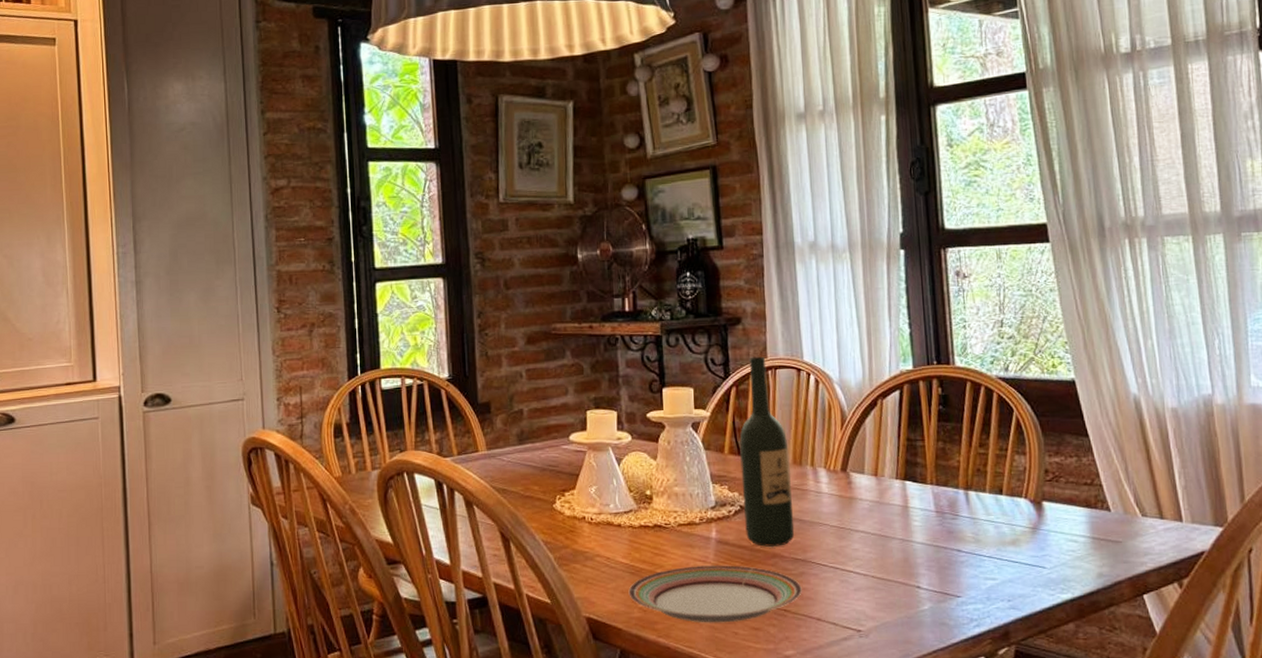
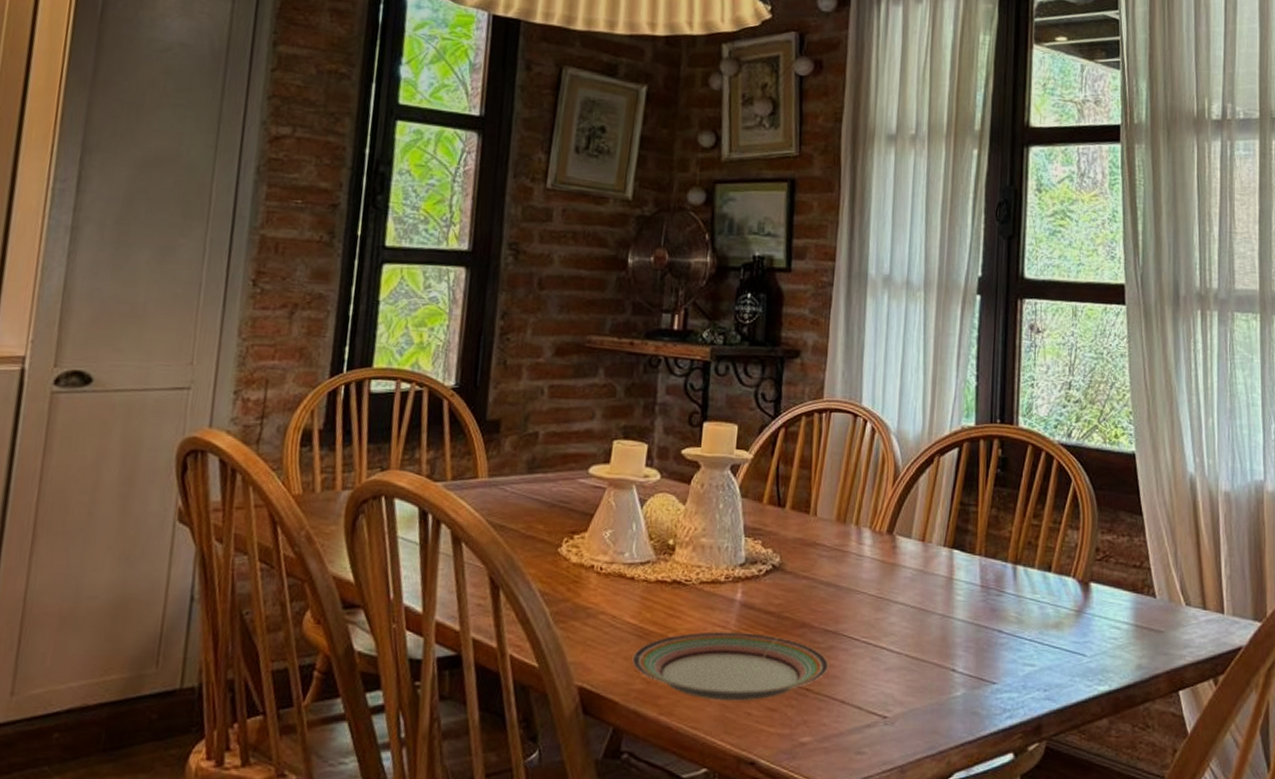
wine bottle: present [739,356,795,548] -> none [774,396,834,616]

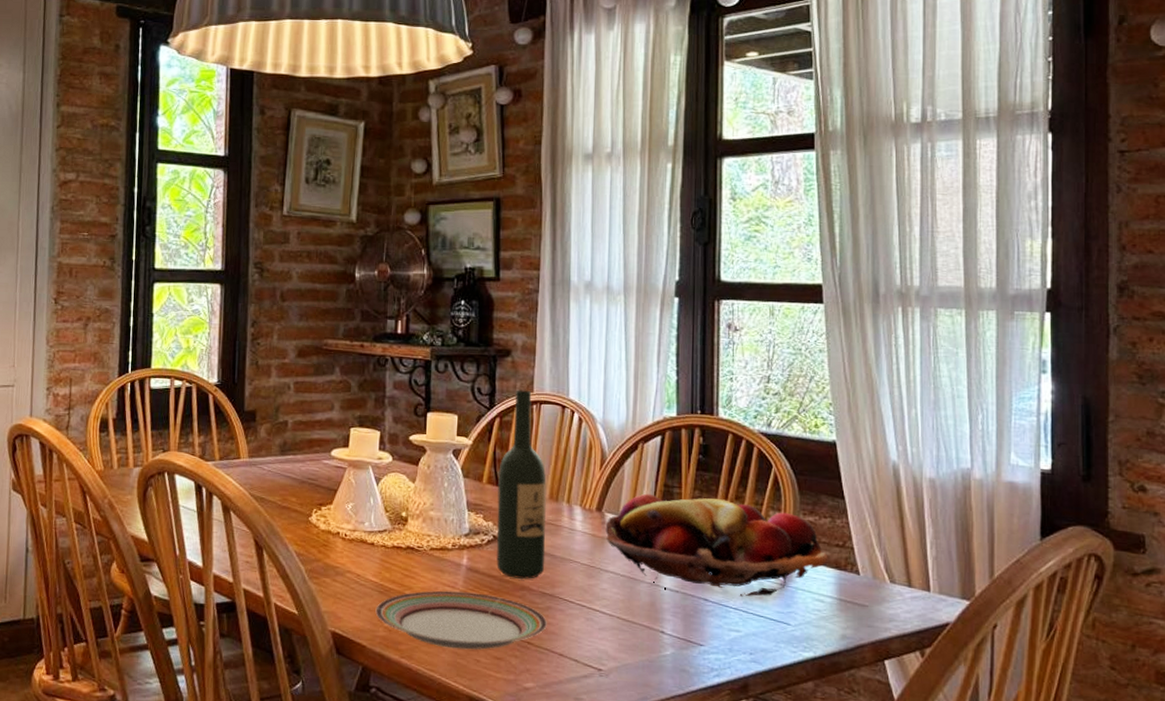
wine bottle: none [774,396,834,616] -> present [496,389,547,580]
fruit basket: none [896,513,1127,626] -> present [605,493,829,597]

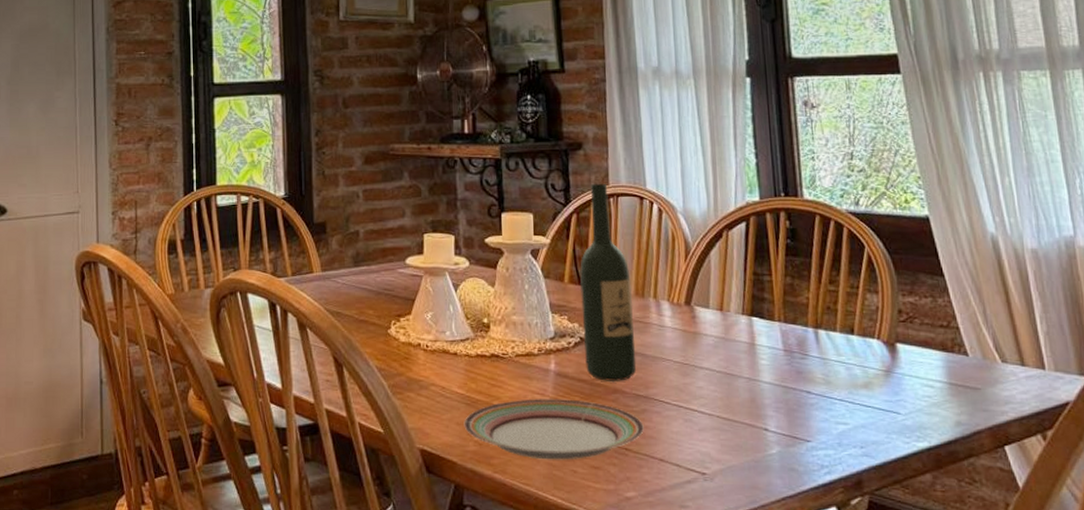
fruit basket: present [605,493,829,597] -> none [696,283,935,387]

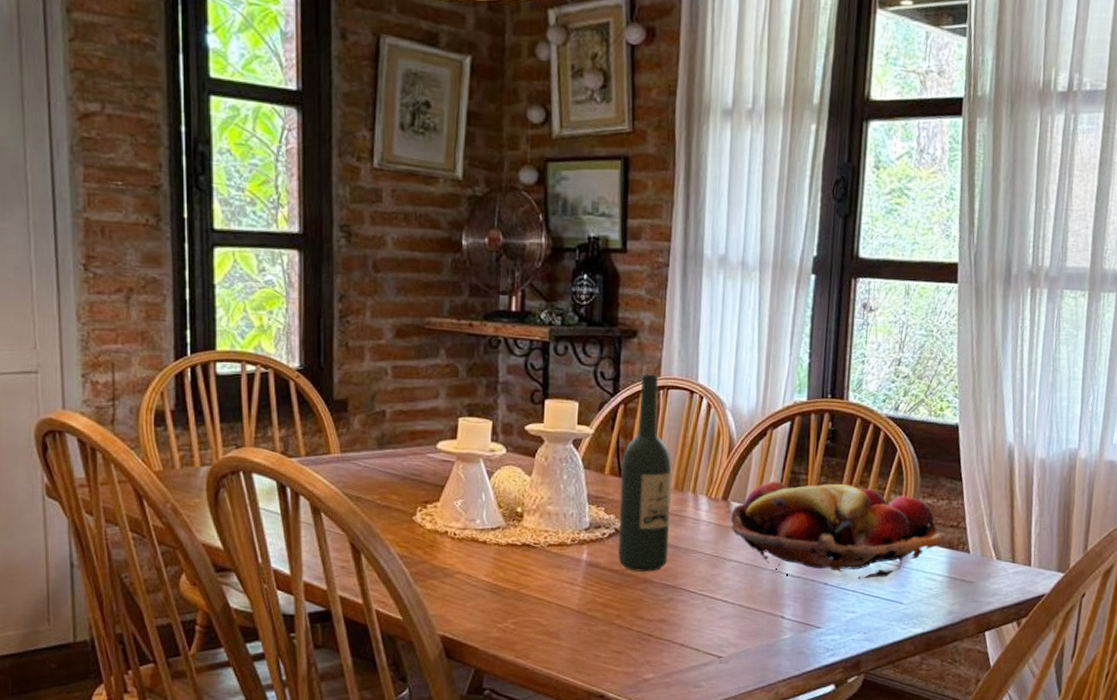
plate: present [464,399,644,460] -> none [488,587,669,646]
fruit basket: none [696,283,935,387] -> present [730,481,944,579]

